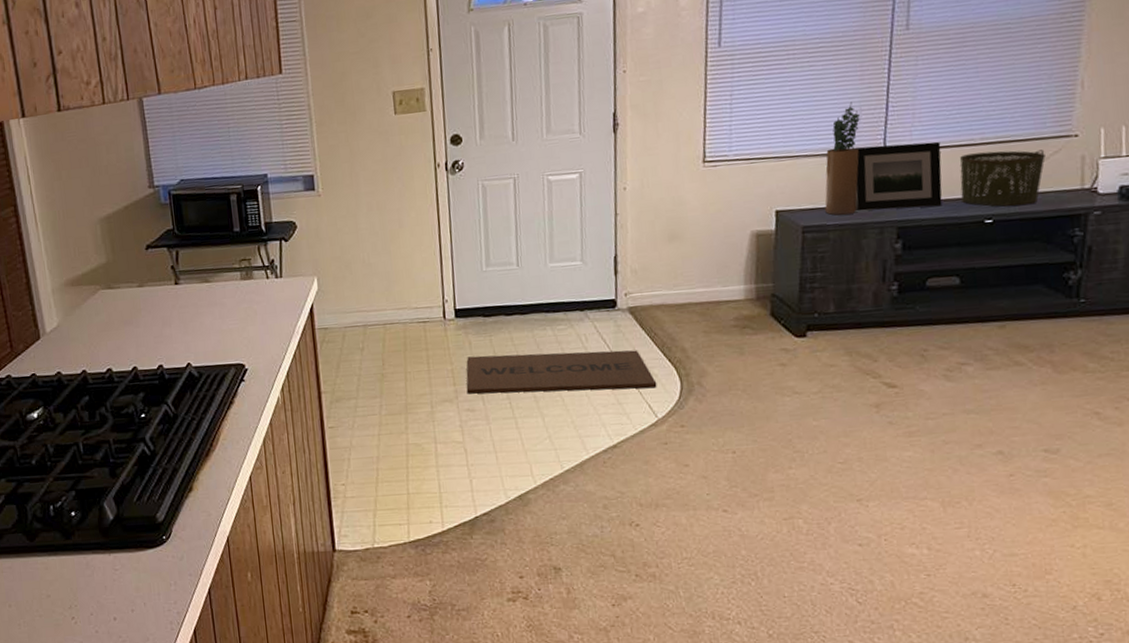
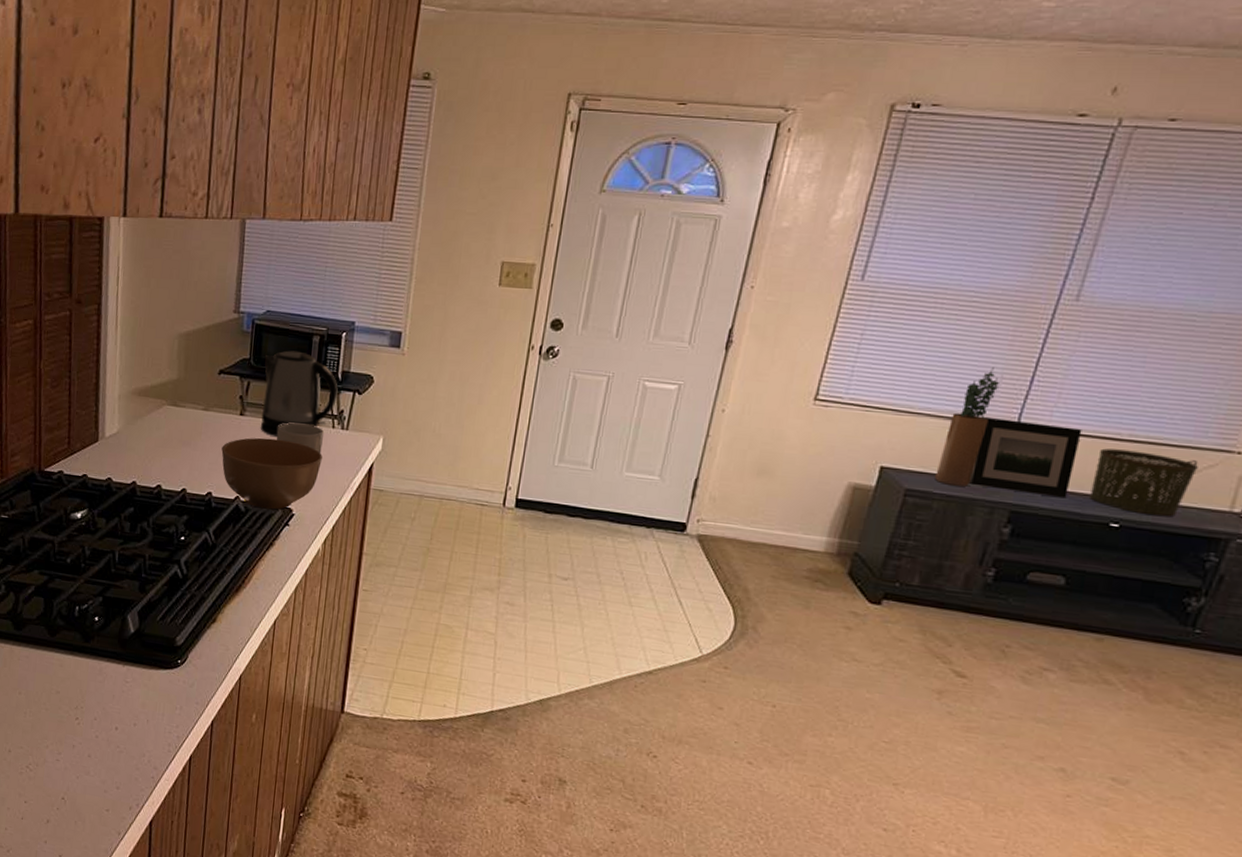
bowl: none [163,299,264,370] -> present [221,437,323,510]
kettle: none [187,212,266,298] -> present [260,350,338,436]
mug: none [213,280,261,305] -> present [276,423,324,453]
doormat: present [466,350,657,394] -> none [510,549,710,623]

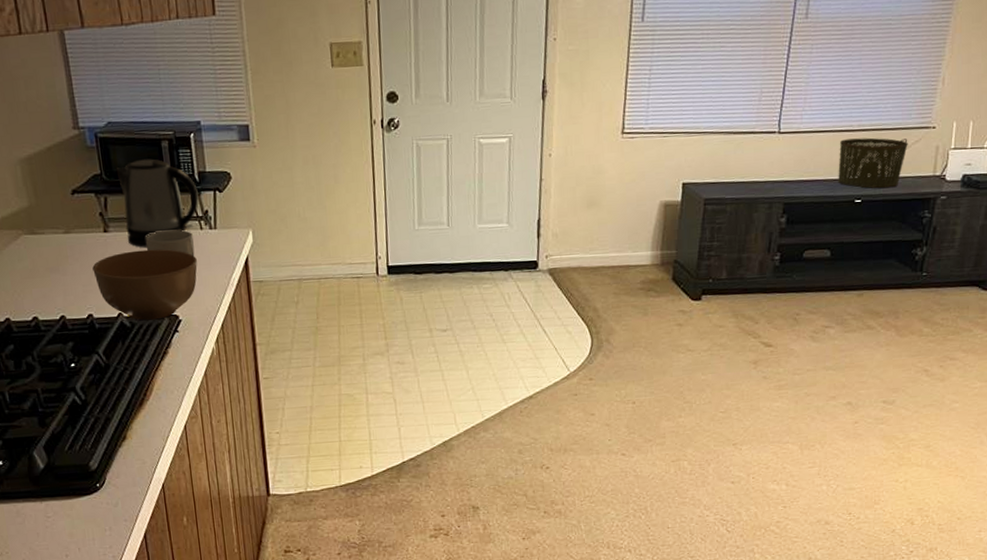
vase: present [935,367,999,488] -> none [725,84,760,191]
picture frame: present [968,416,1082,499] -> none [749,126,825,187]

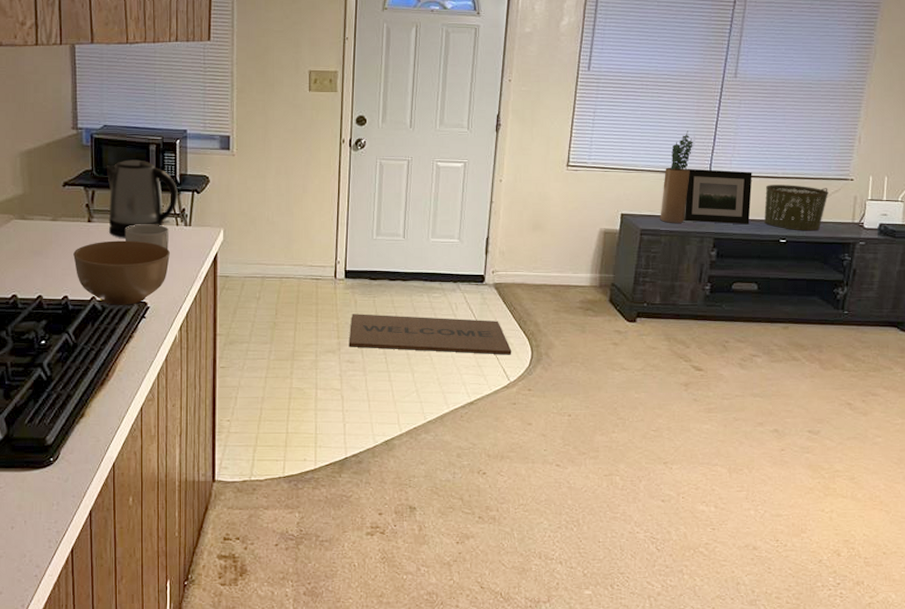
doormat: none [397,309,571,348] -> present [348,314,512,355]
vase: none [725,84,760,191] -> present [660,131,693,224]
picture frame: none [749,126,825,187] -> present [683,168,752,225]

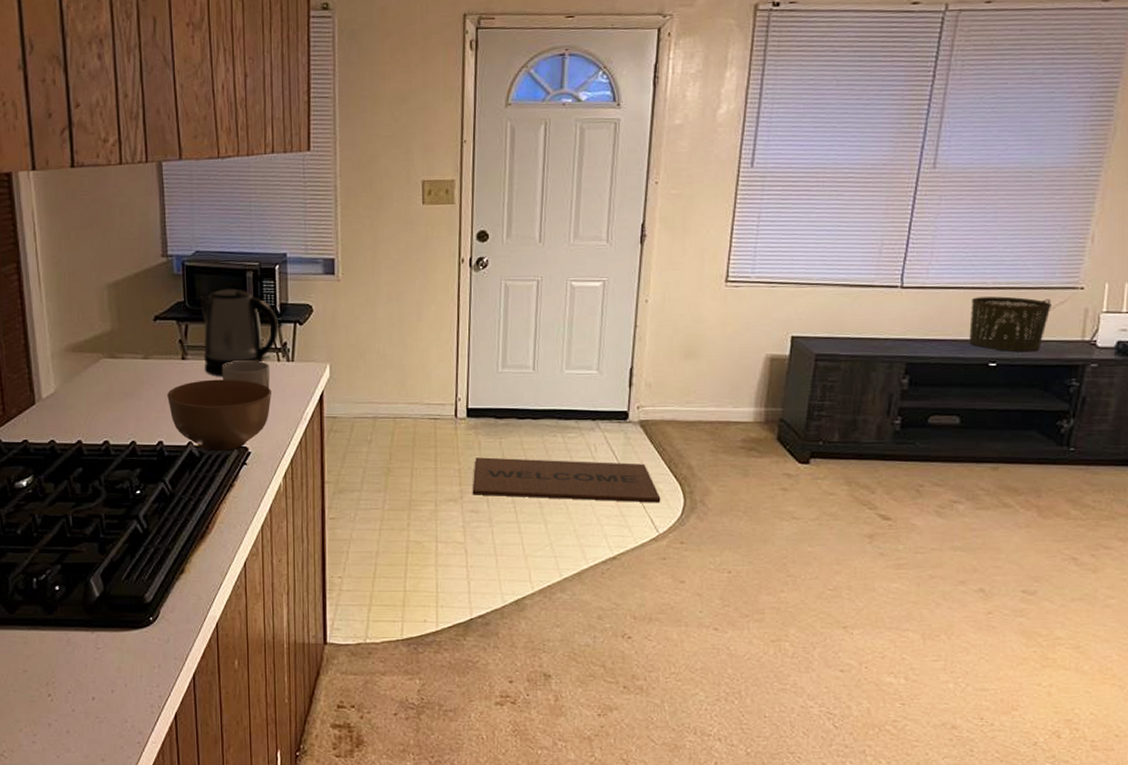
vase: present [660,131,693,224] -> none [839,235,880,347]
picture frame: present [683,168,752,225] -> none [867,280,955,346]

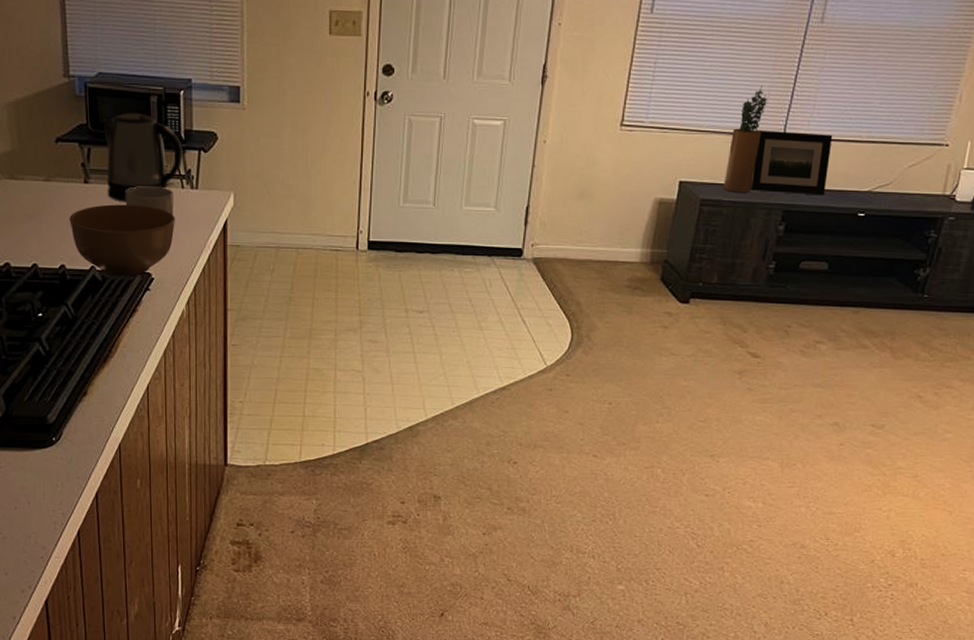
doormat: present [472,457,661,503] -> none [371,289,550,337]
vase: none [839,235,880,347] -> present [723,85,767,194]
picture frame: none [867,280,955,346] -> present [749,129,833,196]
basket: present [969,296,1051,352] -> none [842,150,919,204]

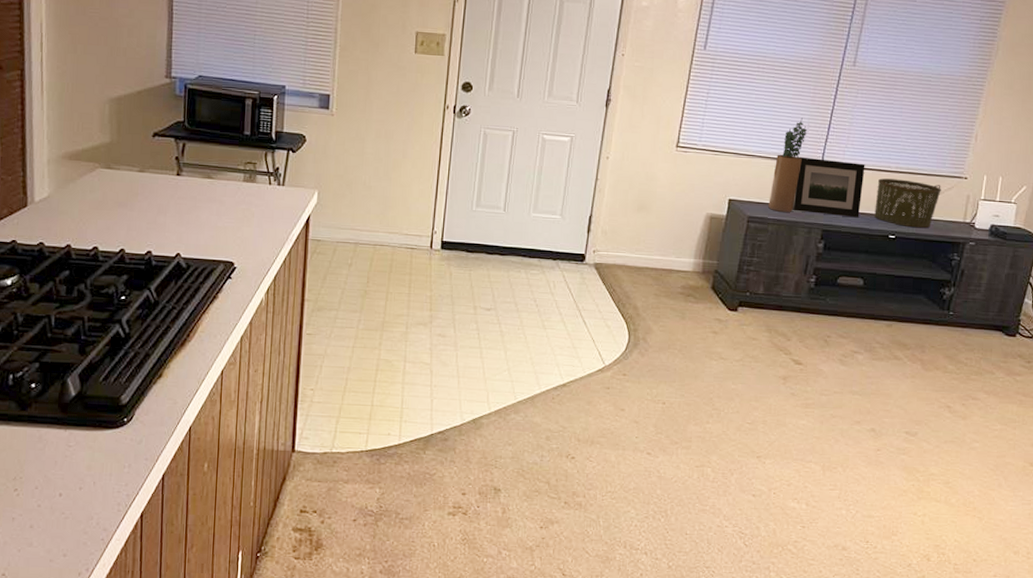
bowl: present [69,204,176,276] -> none [159,196,262,264]
kettle: present [102,113,183,202] -> none [197,113,272,194]
mug: present [125,186,174,215] -> none [214,181,261,209]
basket: none [842,150,919,204] -> present [874,178,941,229]

